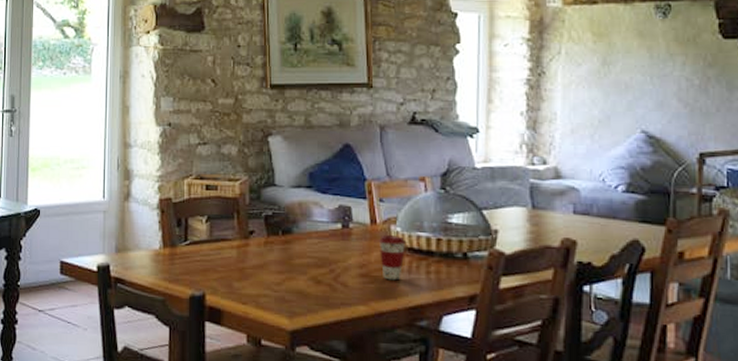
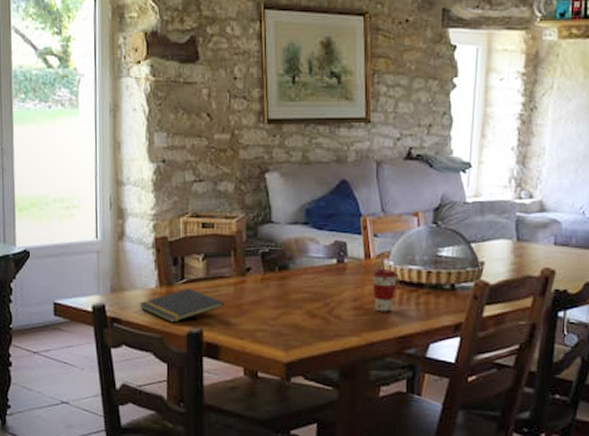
notepad: none [143,249,227,285] -> present [139,288,224,323]

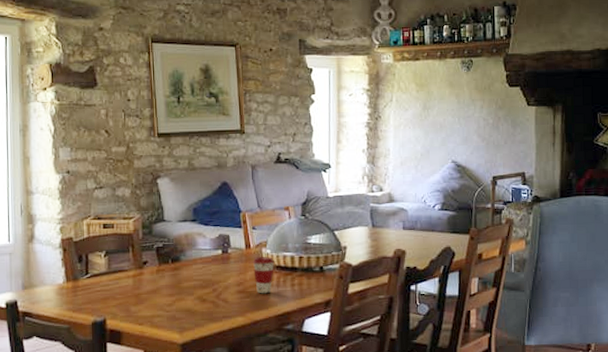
notepad: present [139,288,224,323] -> none [48,282,125,314]

